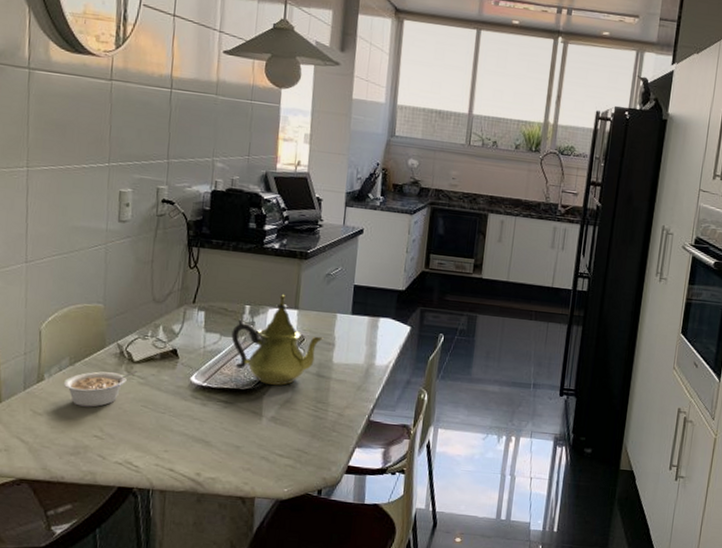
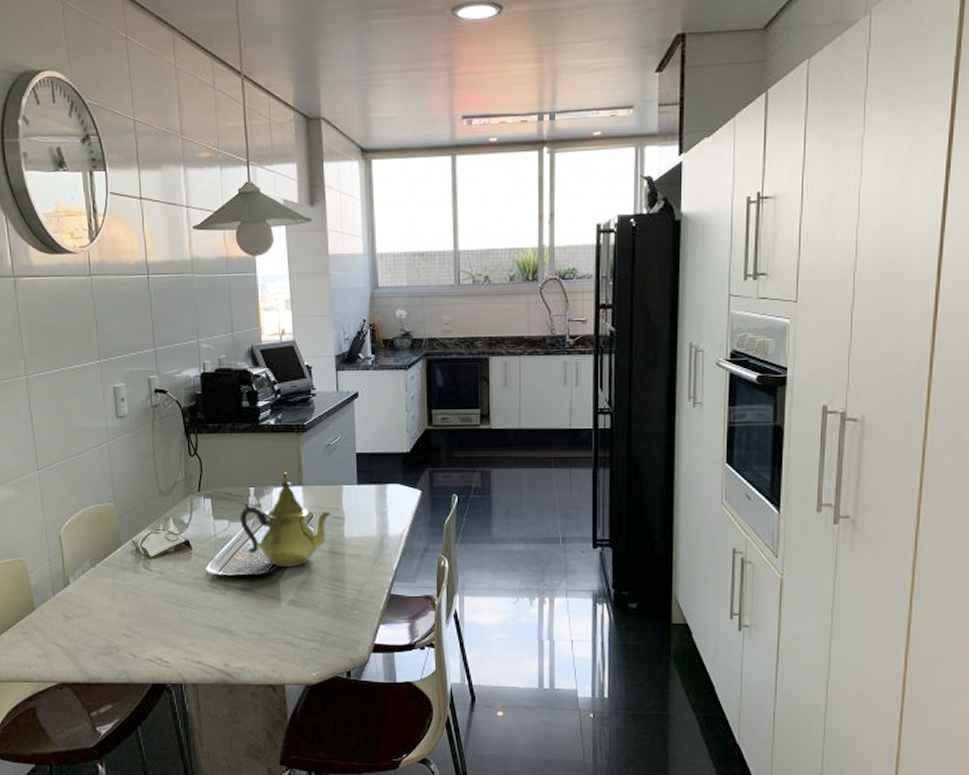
legume: present [63,370,138,407] -> none [87,565,156,607]

